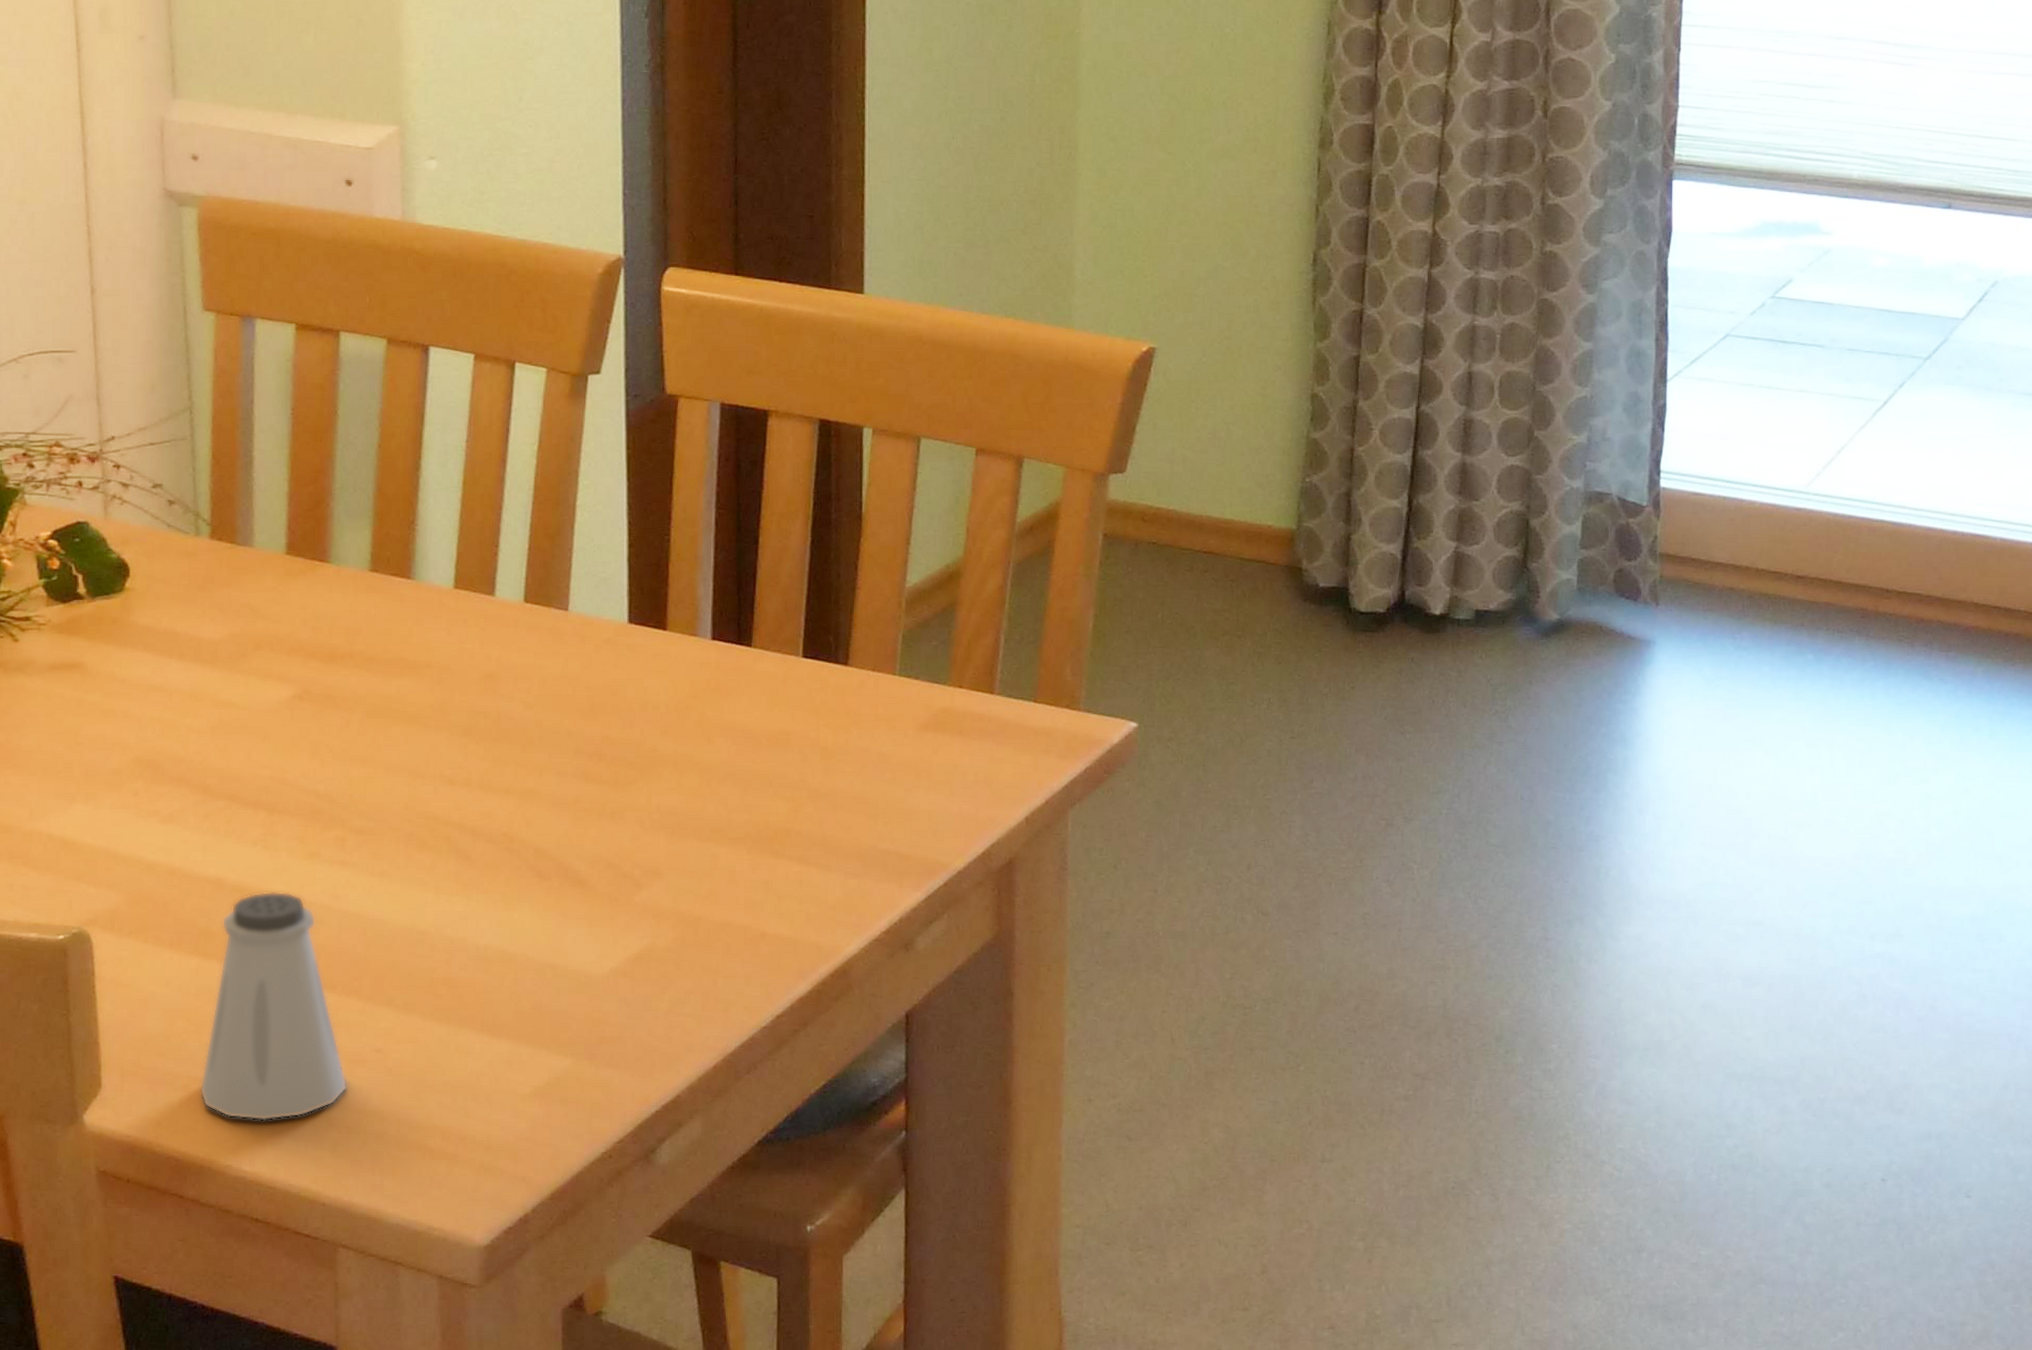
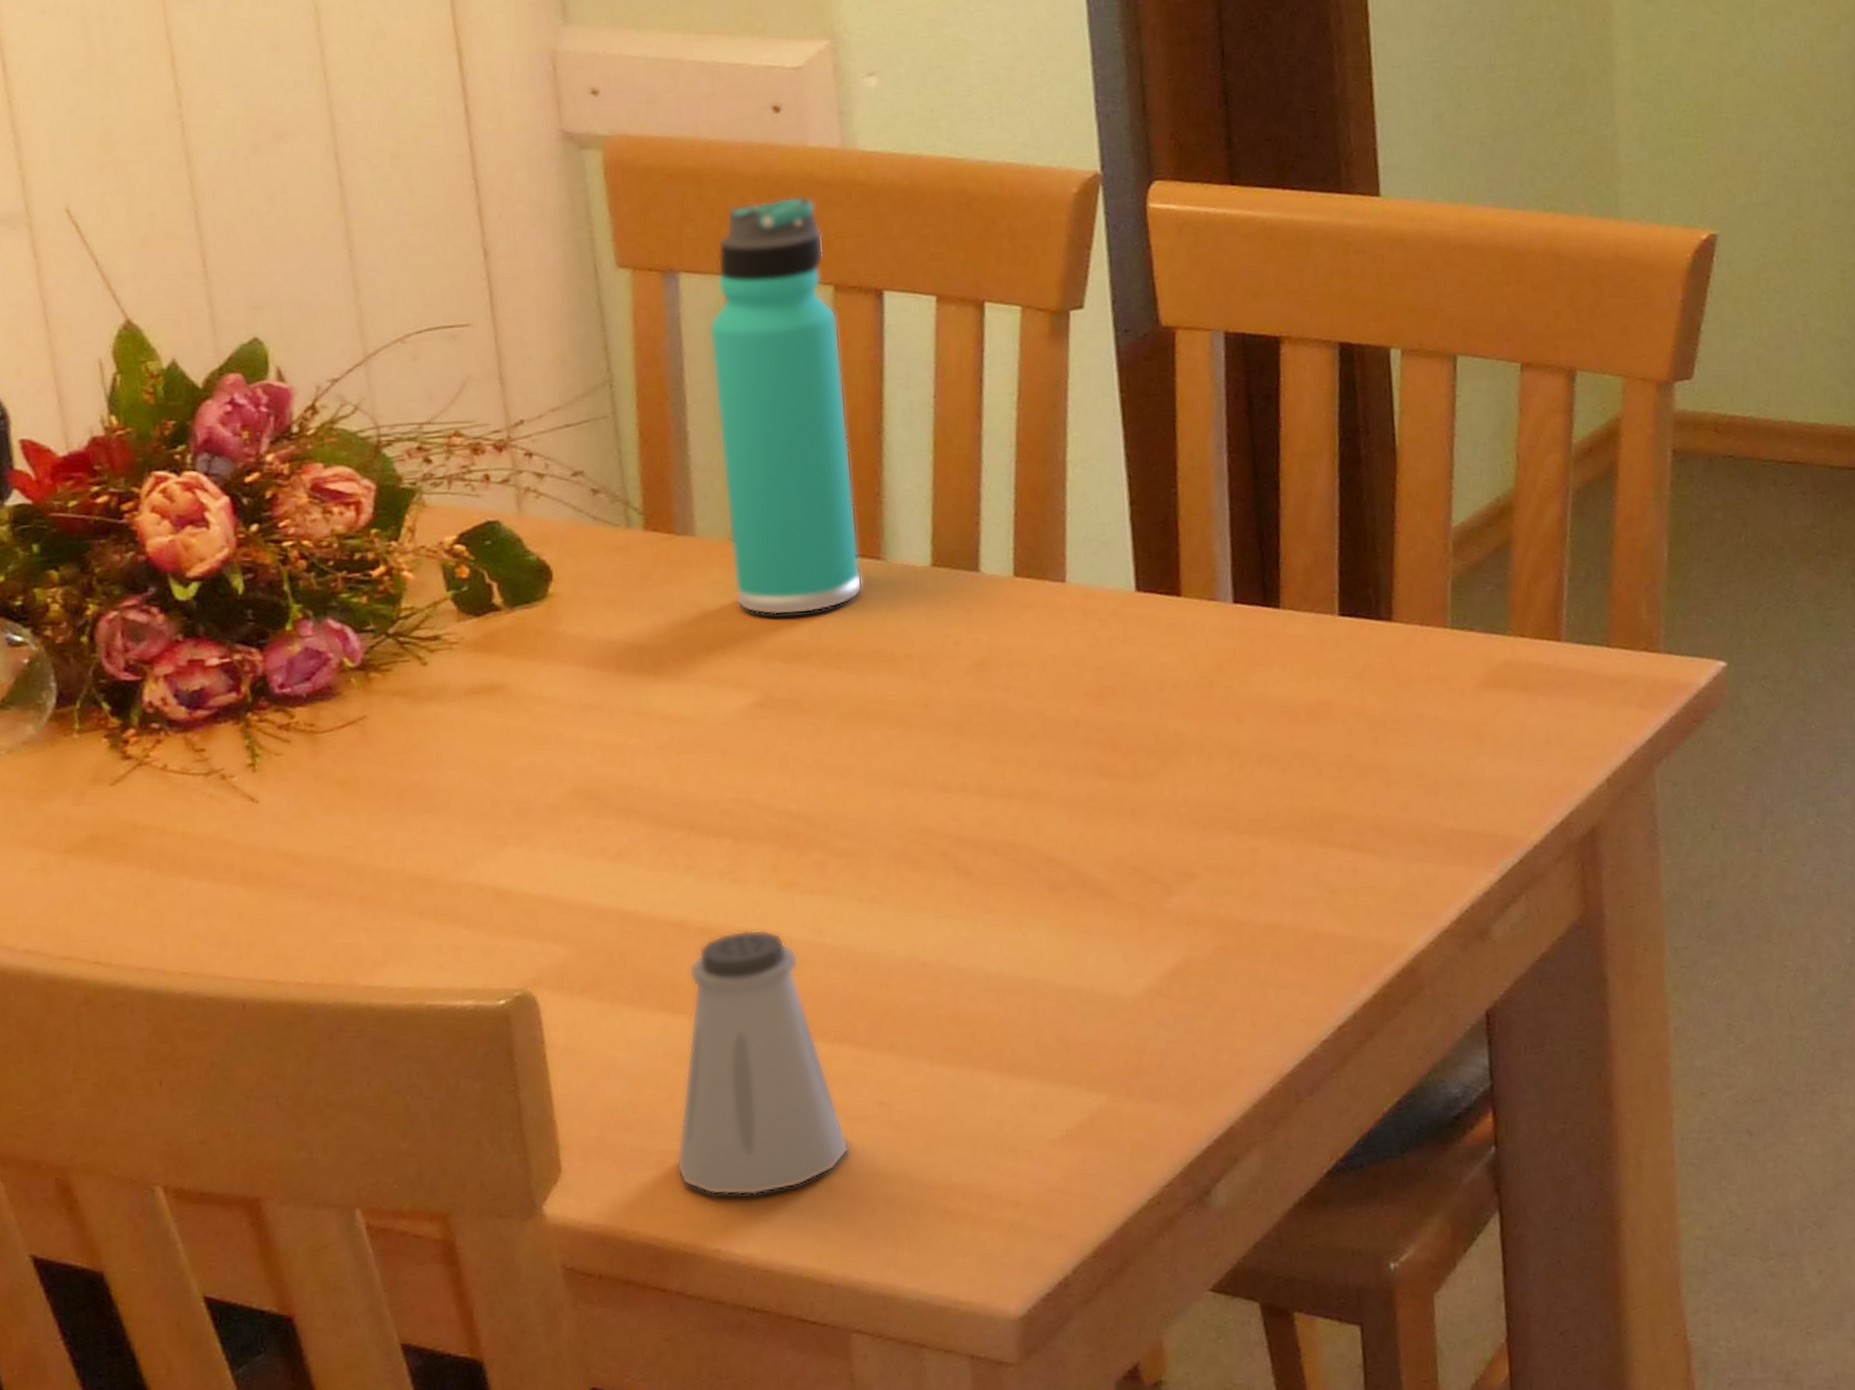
thermos bottle: none [278,258,393,621] -> present [709,195,863,616]

